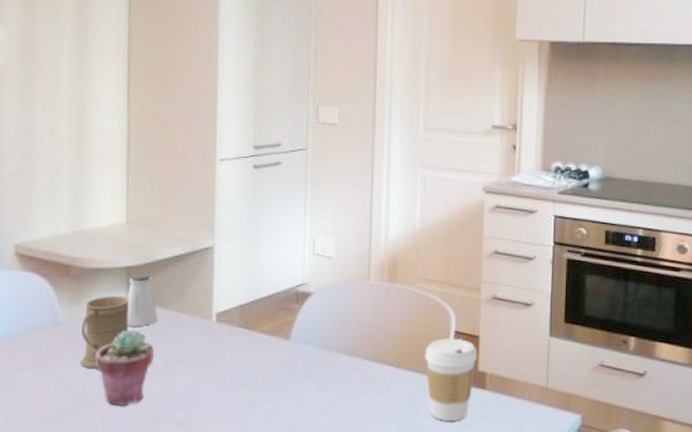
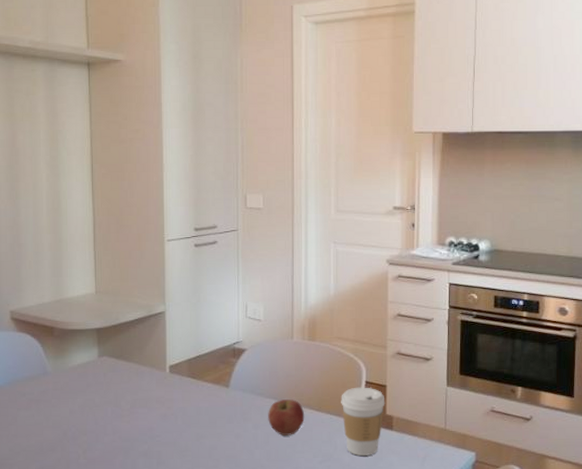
mug: present [80,295,129,369] -> none [64,351,100,410]
potted succulent: present [96,330,154,406] -> none [77,379,121,439]
saltshaker: present [127,273,159,326] -> none [99,333,124,376]
apple: none [336,354,381,398] -> present [268,399,305,435]

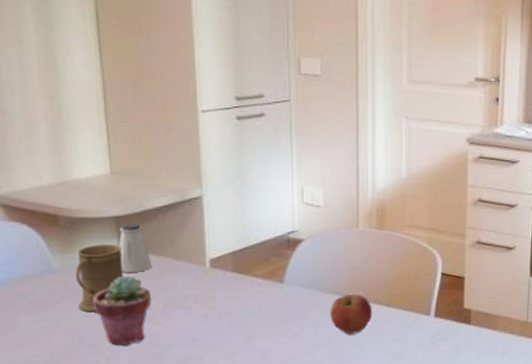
mug: none [64,351,100,410] -> present [76,243,123,313]
potted succulent: none [77,379,121,439] -> present [93,276,151,345]
saltshaker: none [99,333,124,376] -> present [119,222,153,273]
coffee cup: present [341,387,385,456] -> none [413,279,463,352]

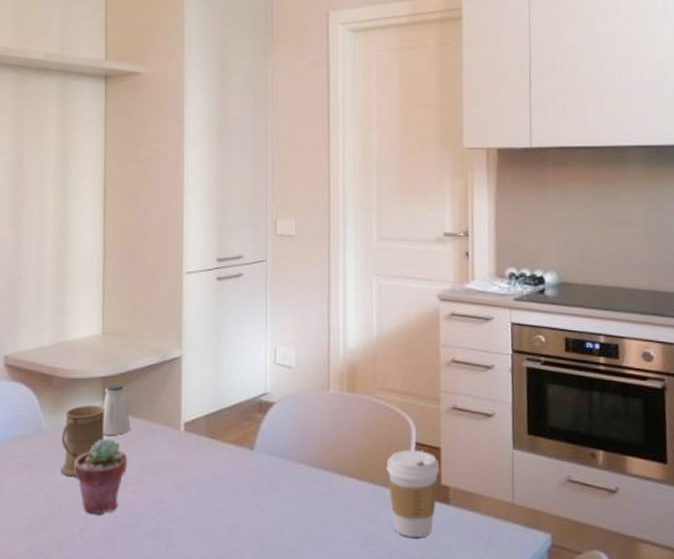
apple: present [330,294,373,334] -> none [300,465,344,511]
coffee cup: none [413,279,463,352] -> present [386,450,440,537]

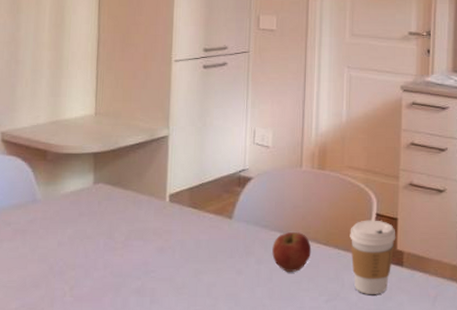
mug: present [61,404,105,477] -> none [53,177,96,242]
potted succulent: present [74,439,127,514] -> none [66,208,116,274]
saltshaker: present [102,383,132,435] -> none [93,158,121,205]
apple: none [300,465,344,511] -> present [272,232,312,272]

